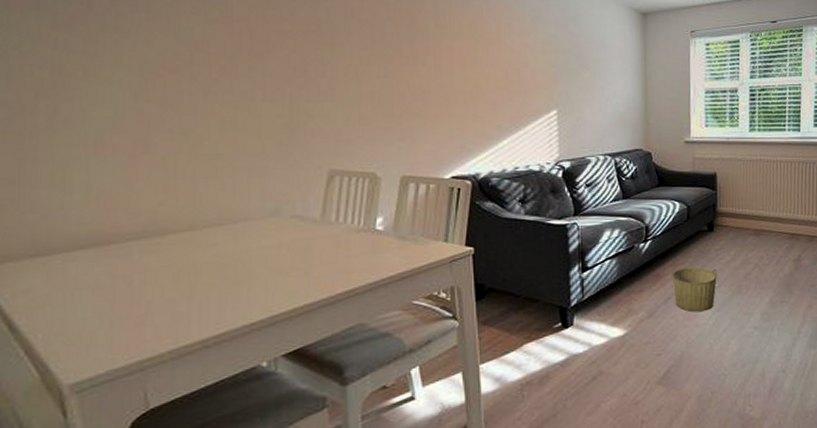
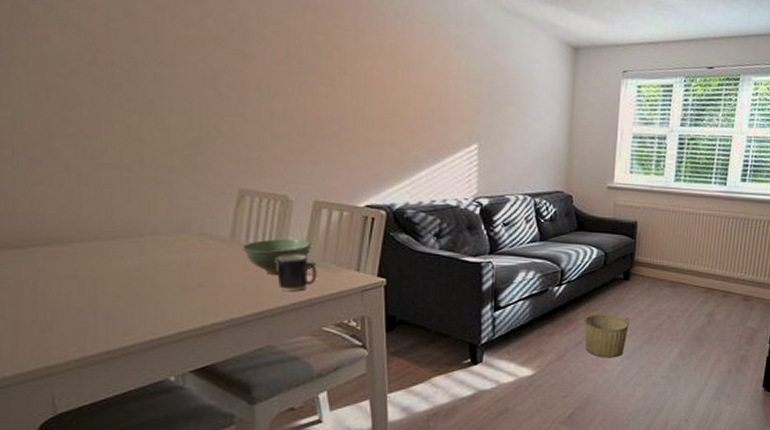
bowl: none [333,215,400,253] -> present [242,239,311,276]
mug: none [365,229,406,268] -> present [275,253,317,292]

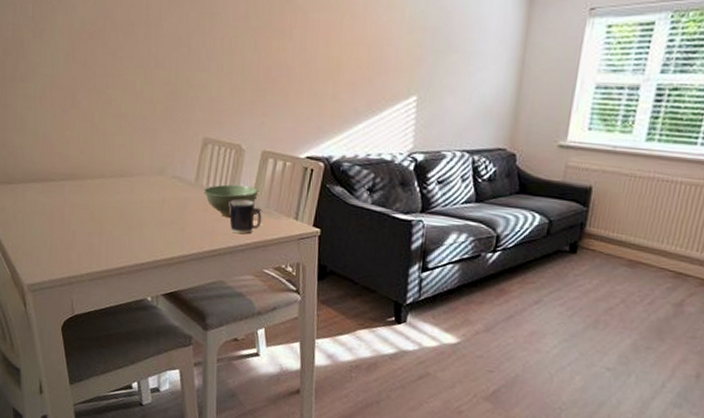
basket: present [584,314,629,358] -> none [517,287,572,339]

